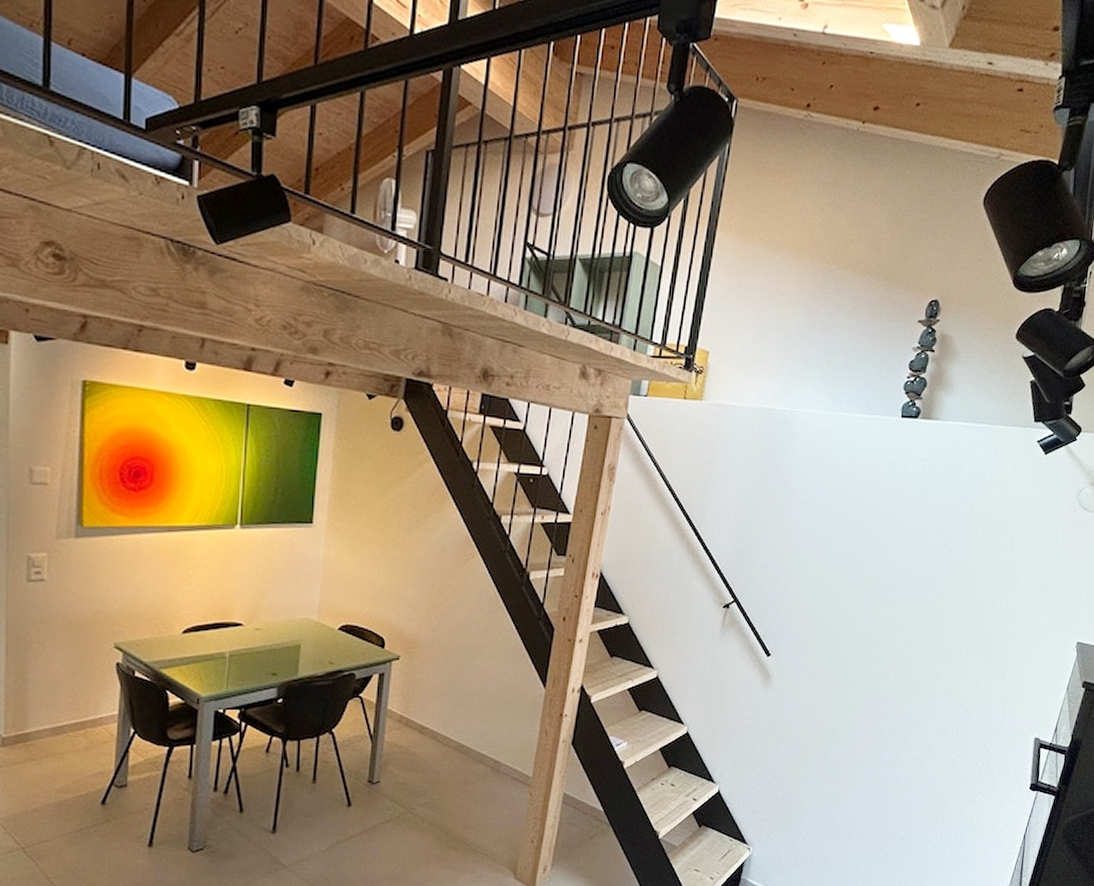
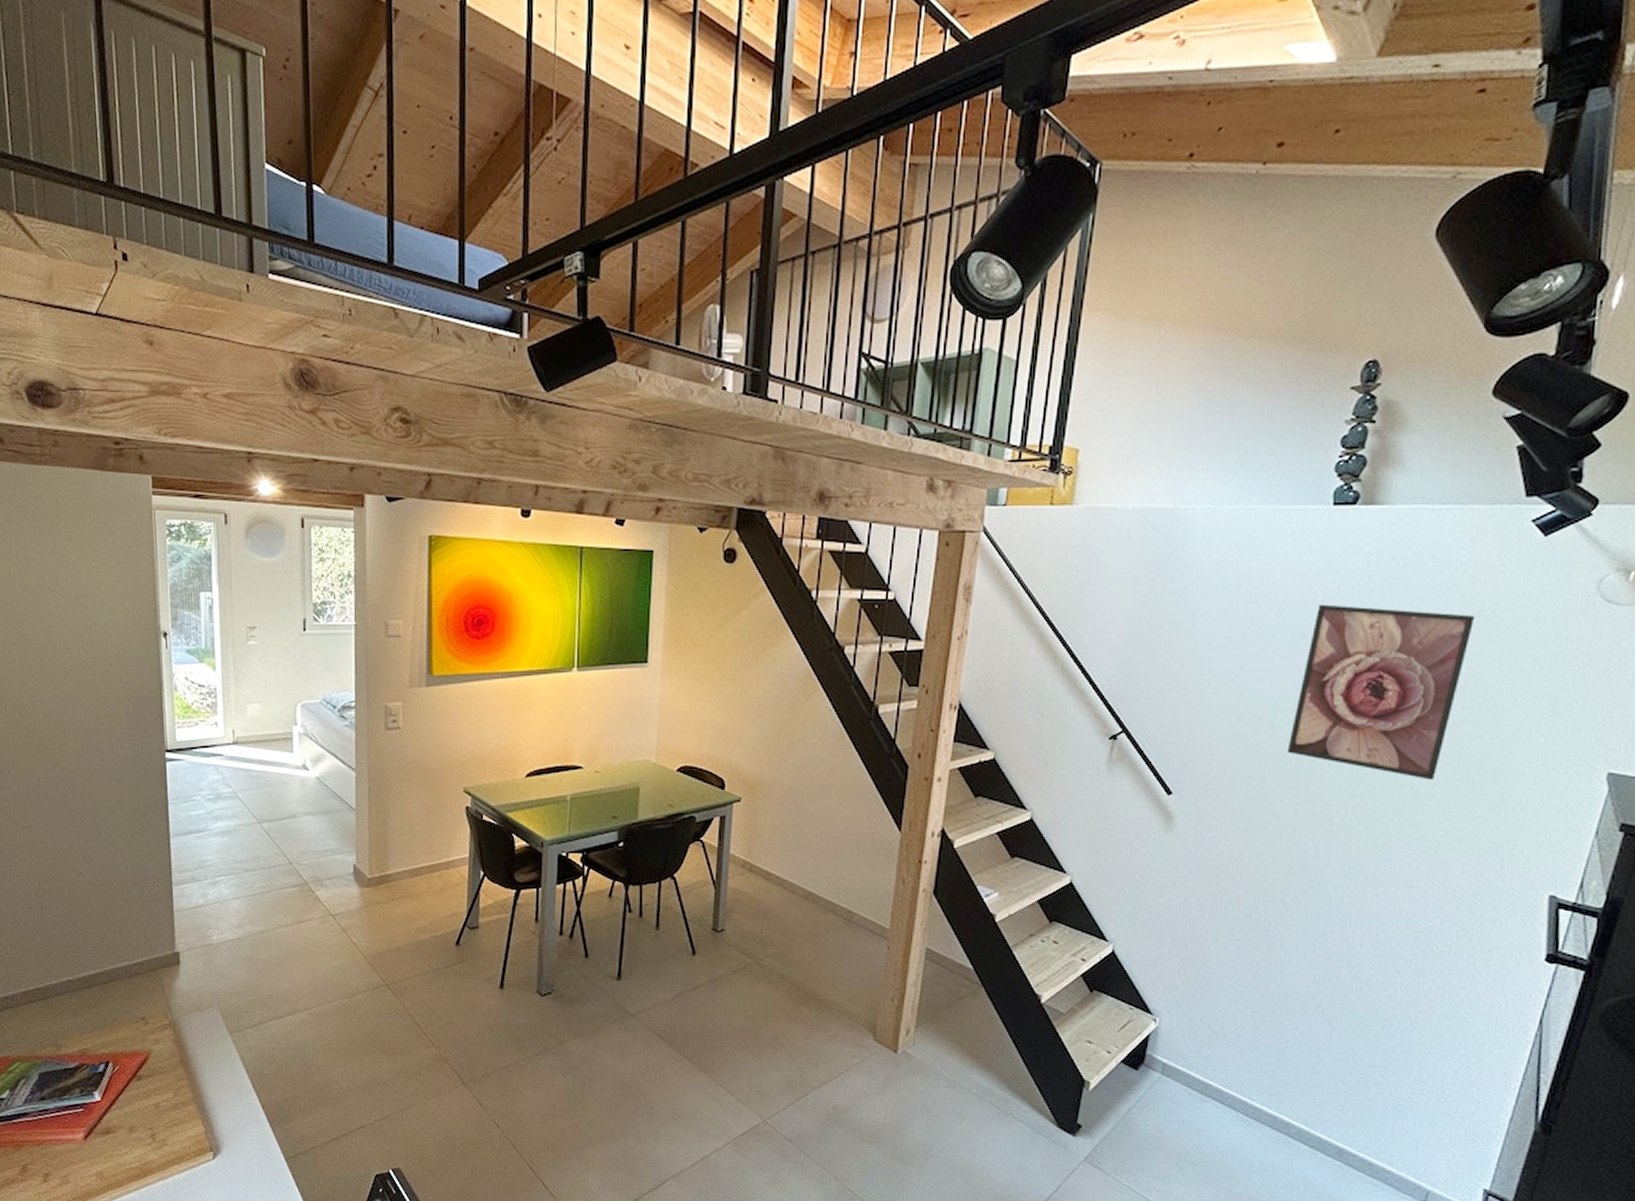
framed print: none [858,499,996,646] -> present [1287,604,1476,780]

